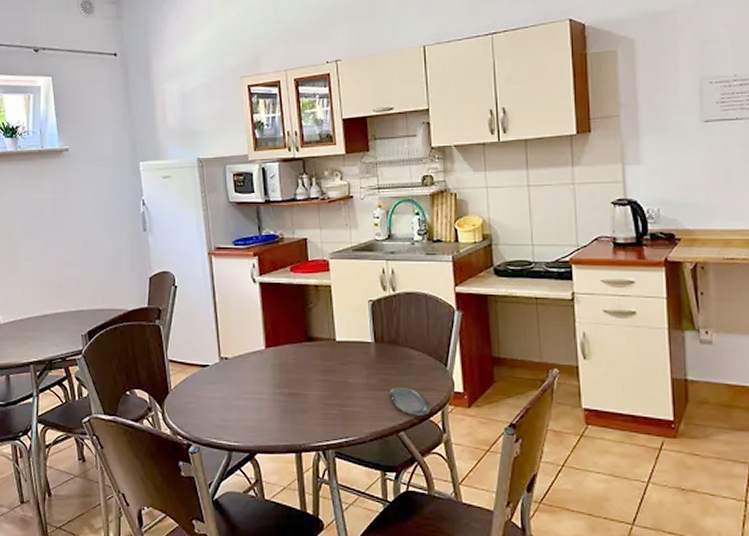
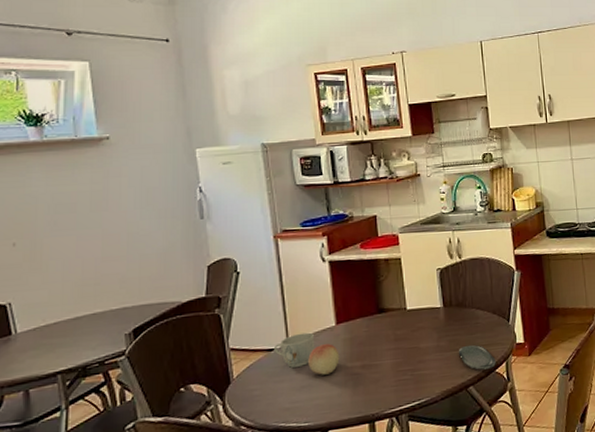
mug: none [207,353,245,386] -> present [273,332,315,368]
fruit: none [239,367,268,398] -> present [308,344,340,375]

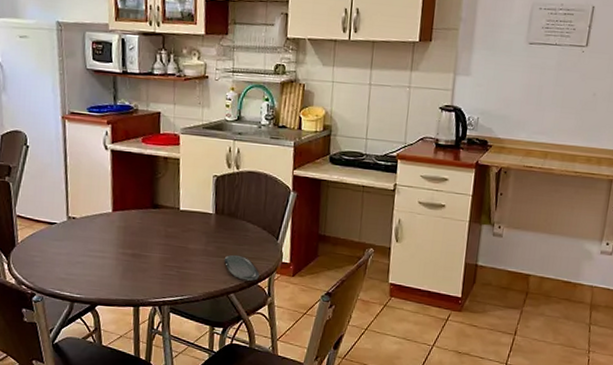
mug: present [273,332,315,368] -> none [54,213,92,244]
fruit: present [308,344,340,375] -> none [84,227,113,256]

